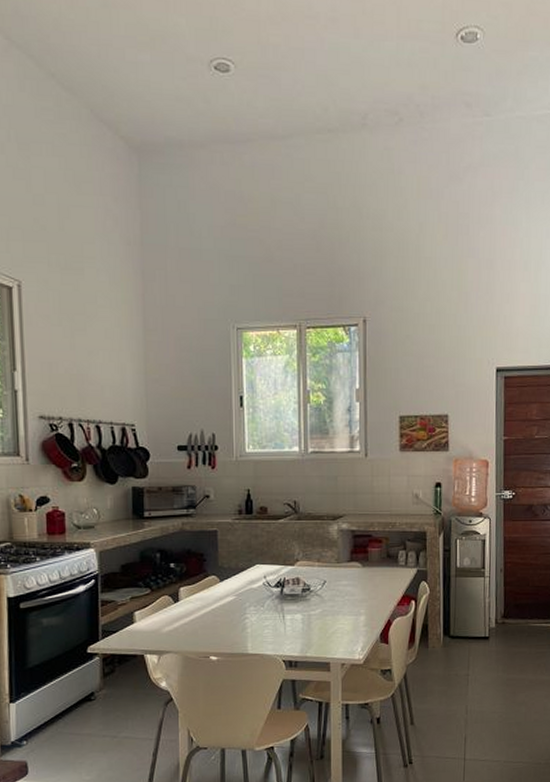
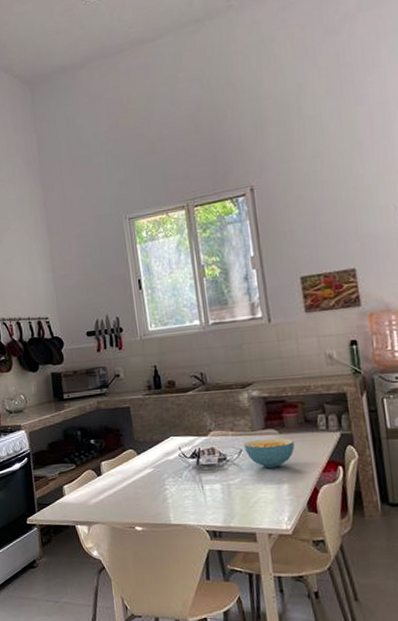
cereal bowl: none [328,571,375,600] -> present [243,438,295,469]

